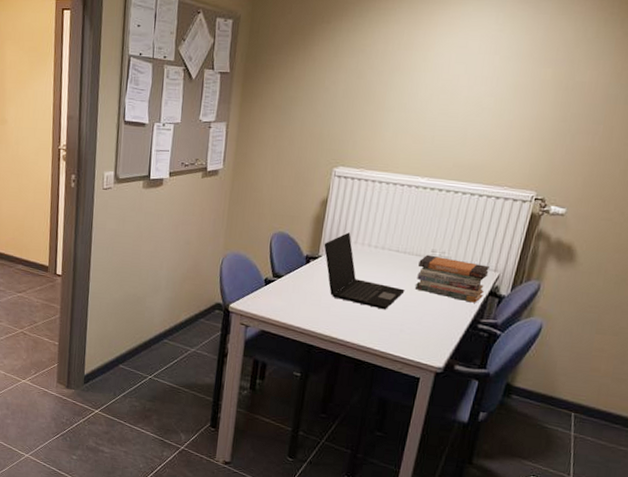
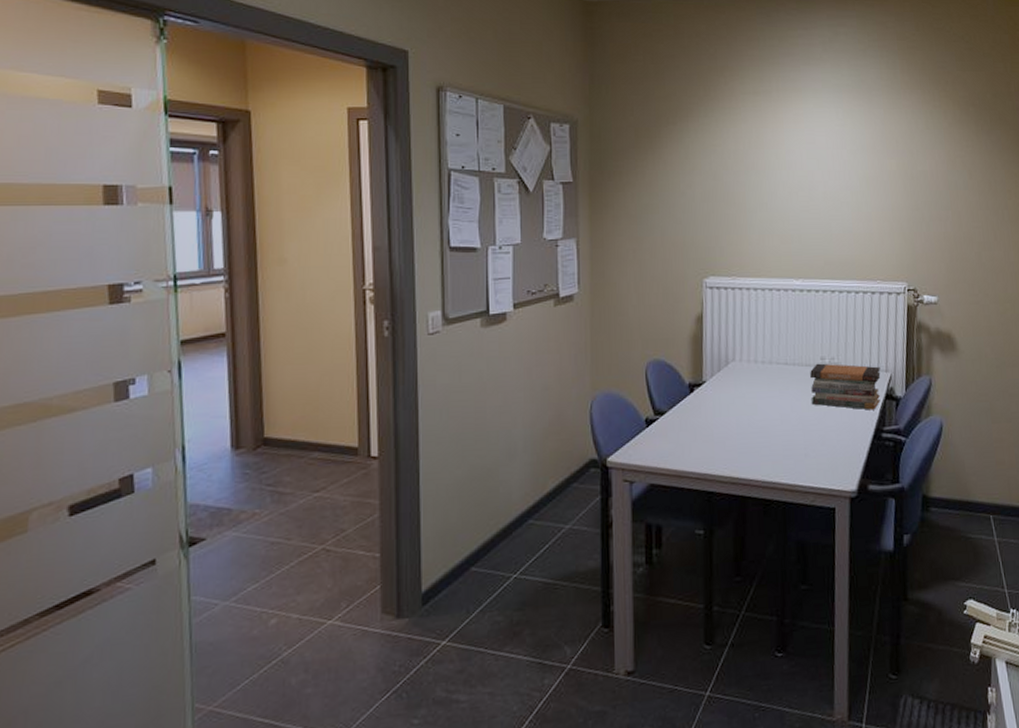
laptop: present [324,232,405,310] -> none [706,350,802,434]

